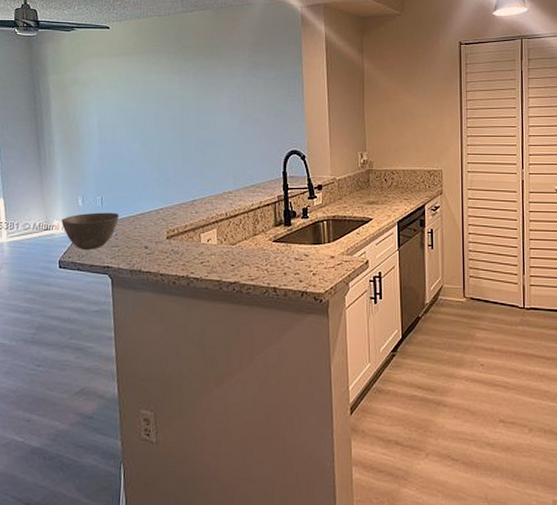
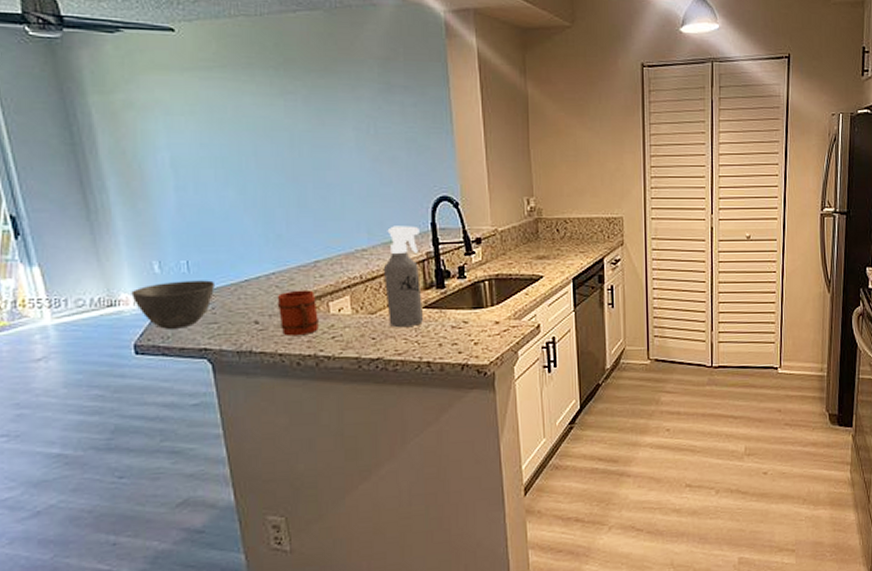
mug: none [162,223,192,260] -> present [277,289,319,336]
spray bottle: none [243,173,273,258] -> present [383,226,424,328]

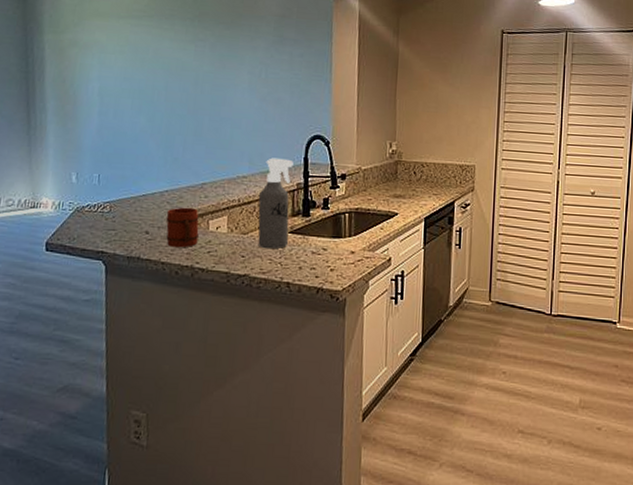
bowl: present [131,280,214,329] -> none [51,191,118,232]

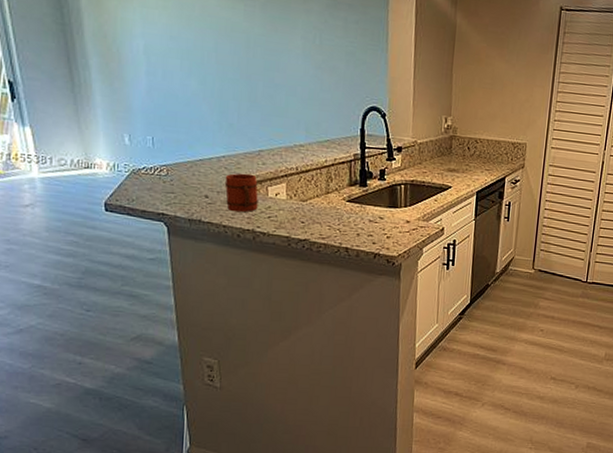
spray bottle: present [258,158,294,250] -> none [316,127,350,217]

